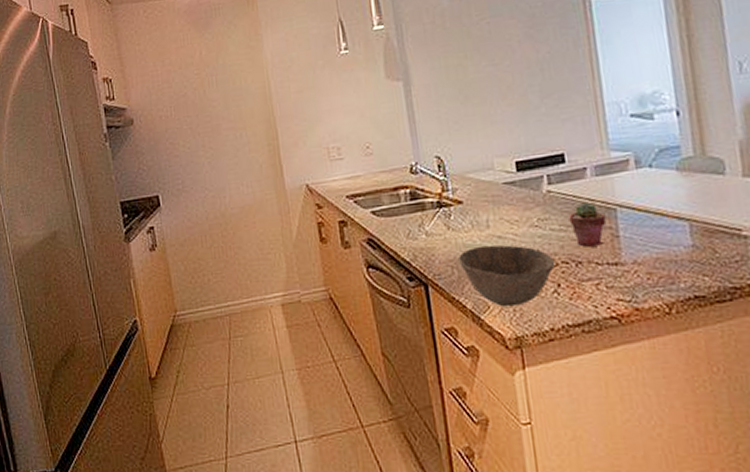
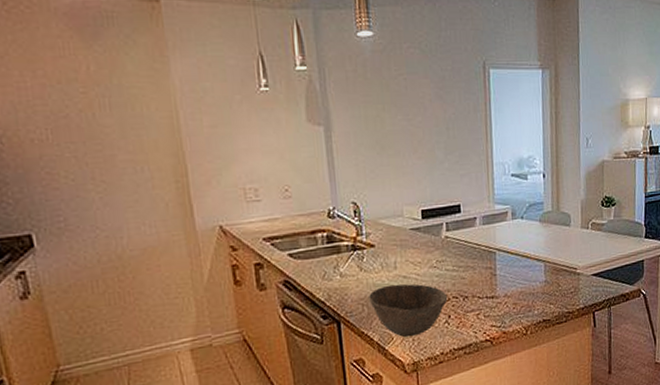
potted succulent: present [568,202,607,247] -> none [460,246,488,284]

